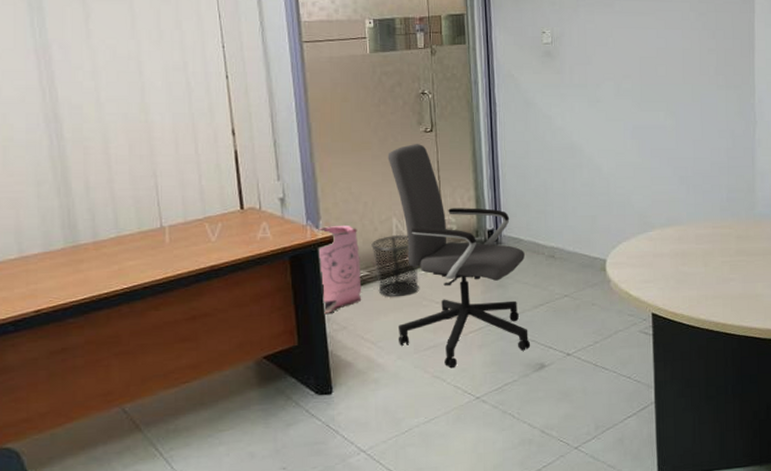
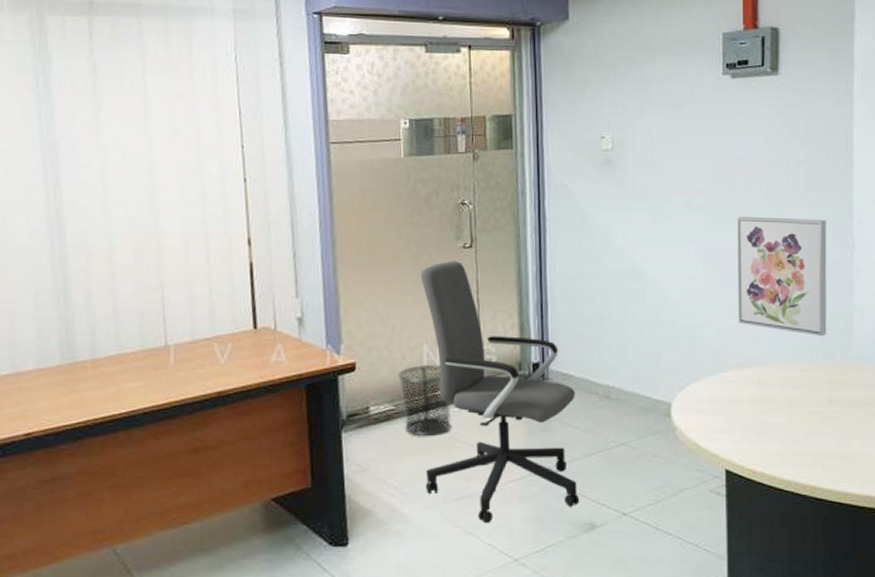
bag: present [317,225,362,313] -> none [337,350,386,452]
wall art: none [659,98,734,199] -> present [737,216,827,337]

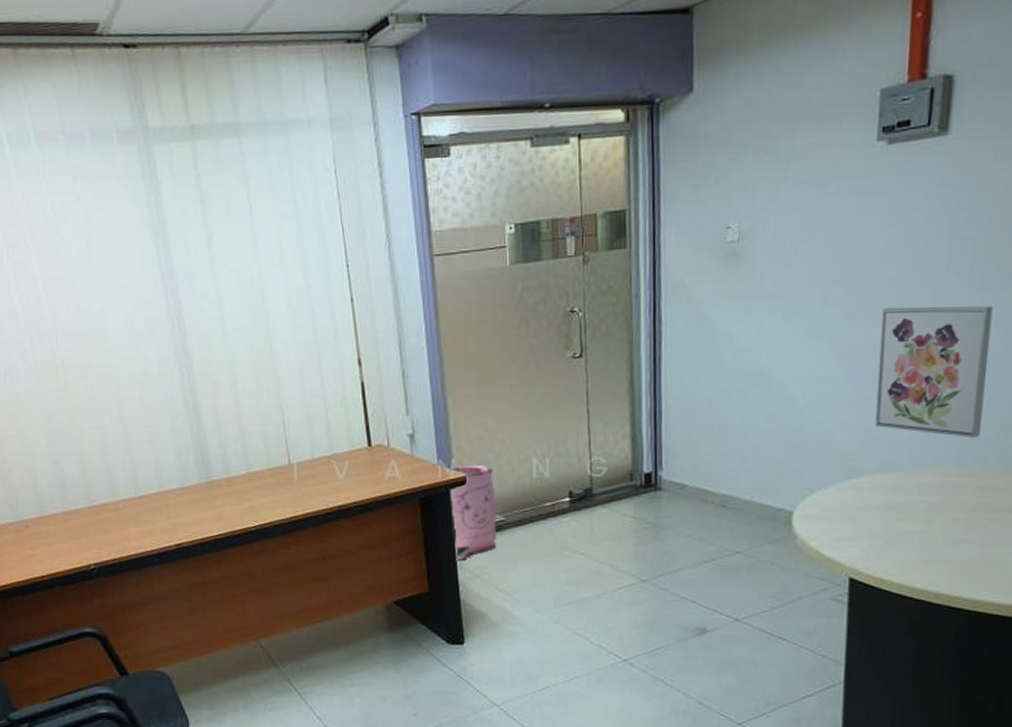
bag: none [337,350,386,452] -> present [448,464,497,560]
waste bin: present [398,364,451,437] -> none [508,476,561,546]
office chair: present [420,260,580,524] -> none [528,371,691,627]

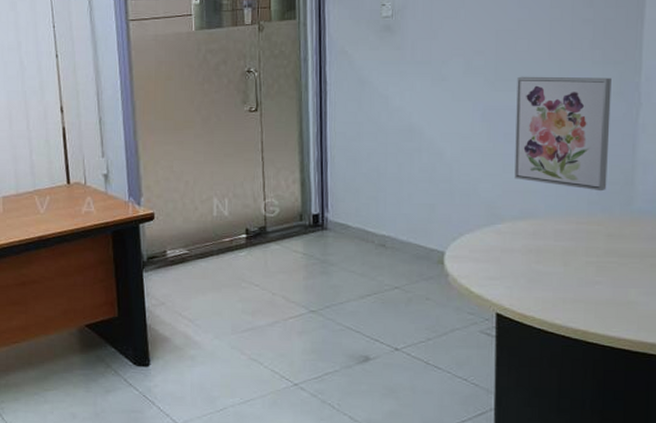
bag: present [448,464,497,560] -> none [138,202,181,288]

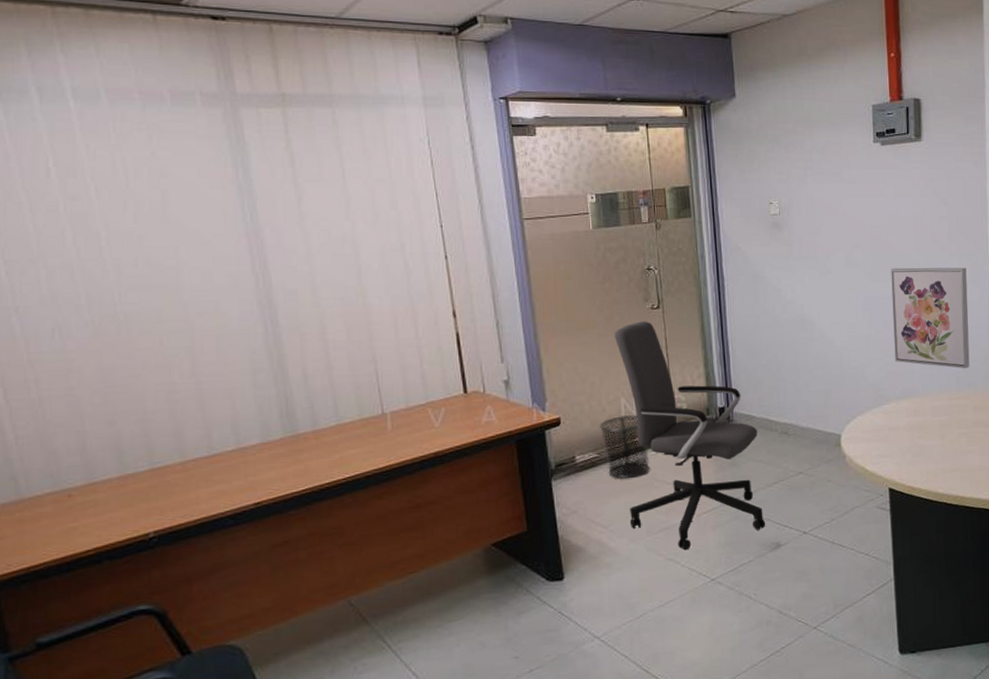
waste bin: none [191,214,238,277] -> present [600,414,650,480]
office chair: none [210,122,355,353] -> present [614,320,766,551]

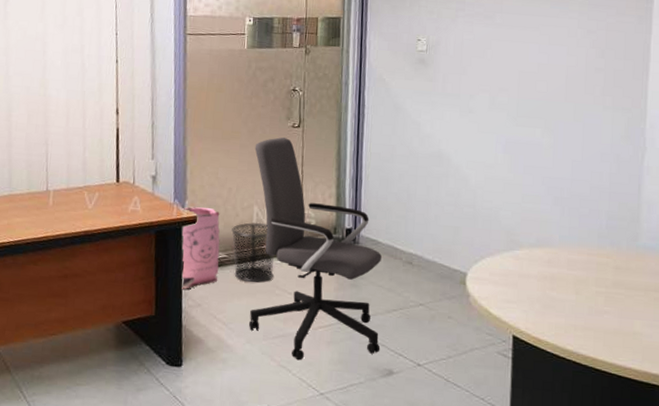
bag: none [543,406,592,498] -> present [181,206,220,289]
wall art: present [891,267,970,369] -> none [532,114,620,226]

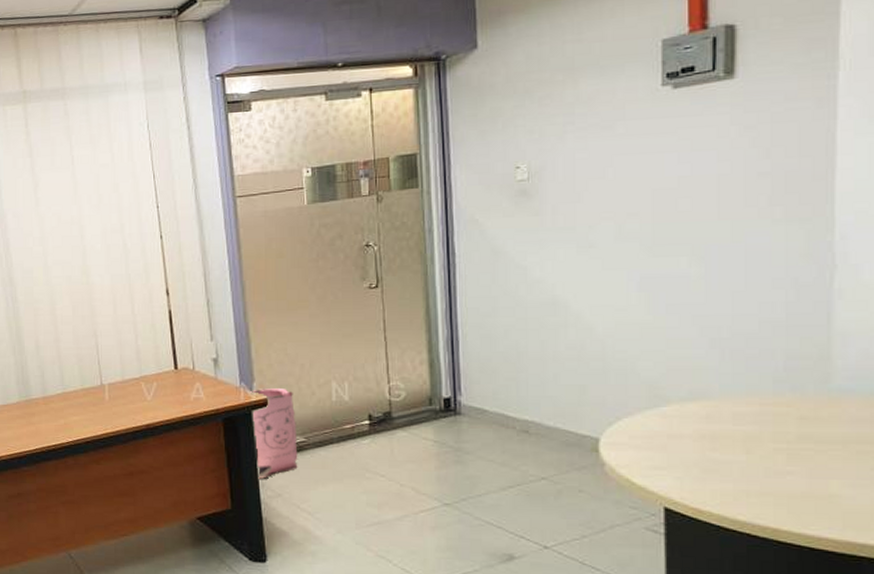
waste bin: present [231,222,274,283] -> none [308,399,361,467]
office chair: present [248,137,382,361] -> none [327,300,497,549]

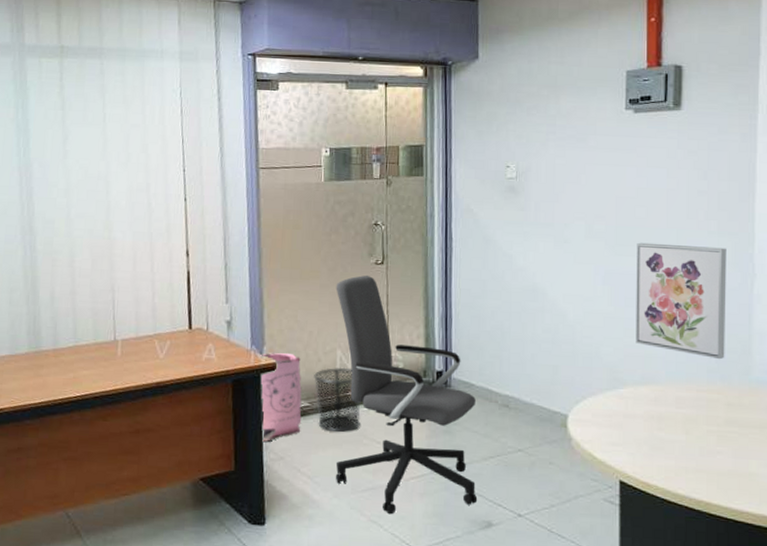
waste bin: none [308,399,361,467] -> present [314,367,360,432]
office chair: none [327,300,497,549] -> present [335,274,478,515]
wall art: none [680,237,797,368] -> present [635,242,727,360]

